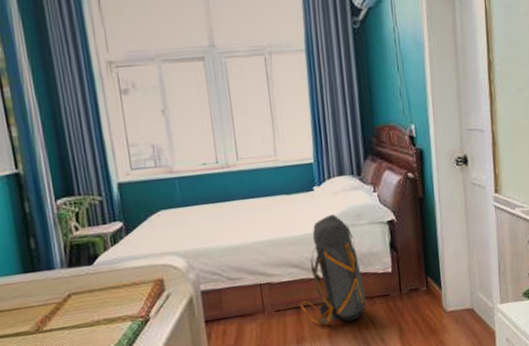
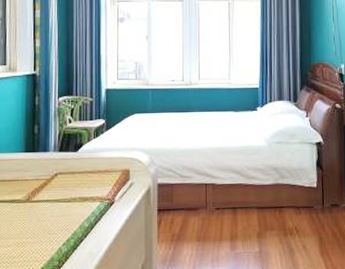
backpack: present [299,214,366,325] -> none [236,132,292,226]

